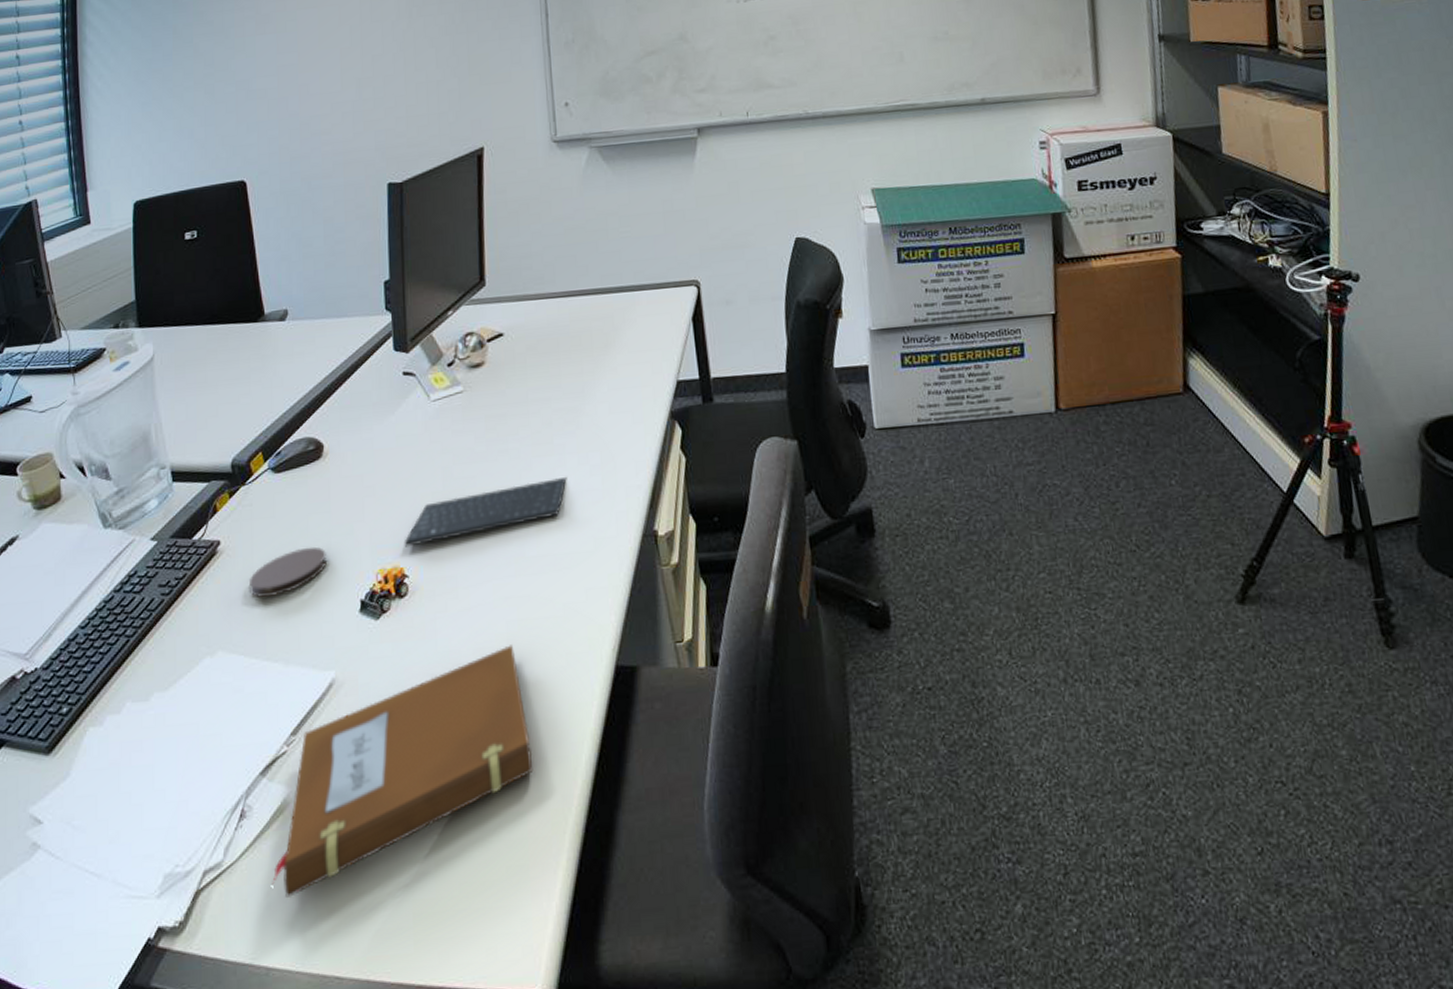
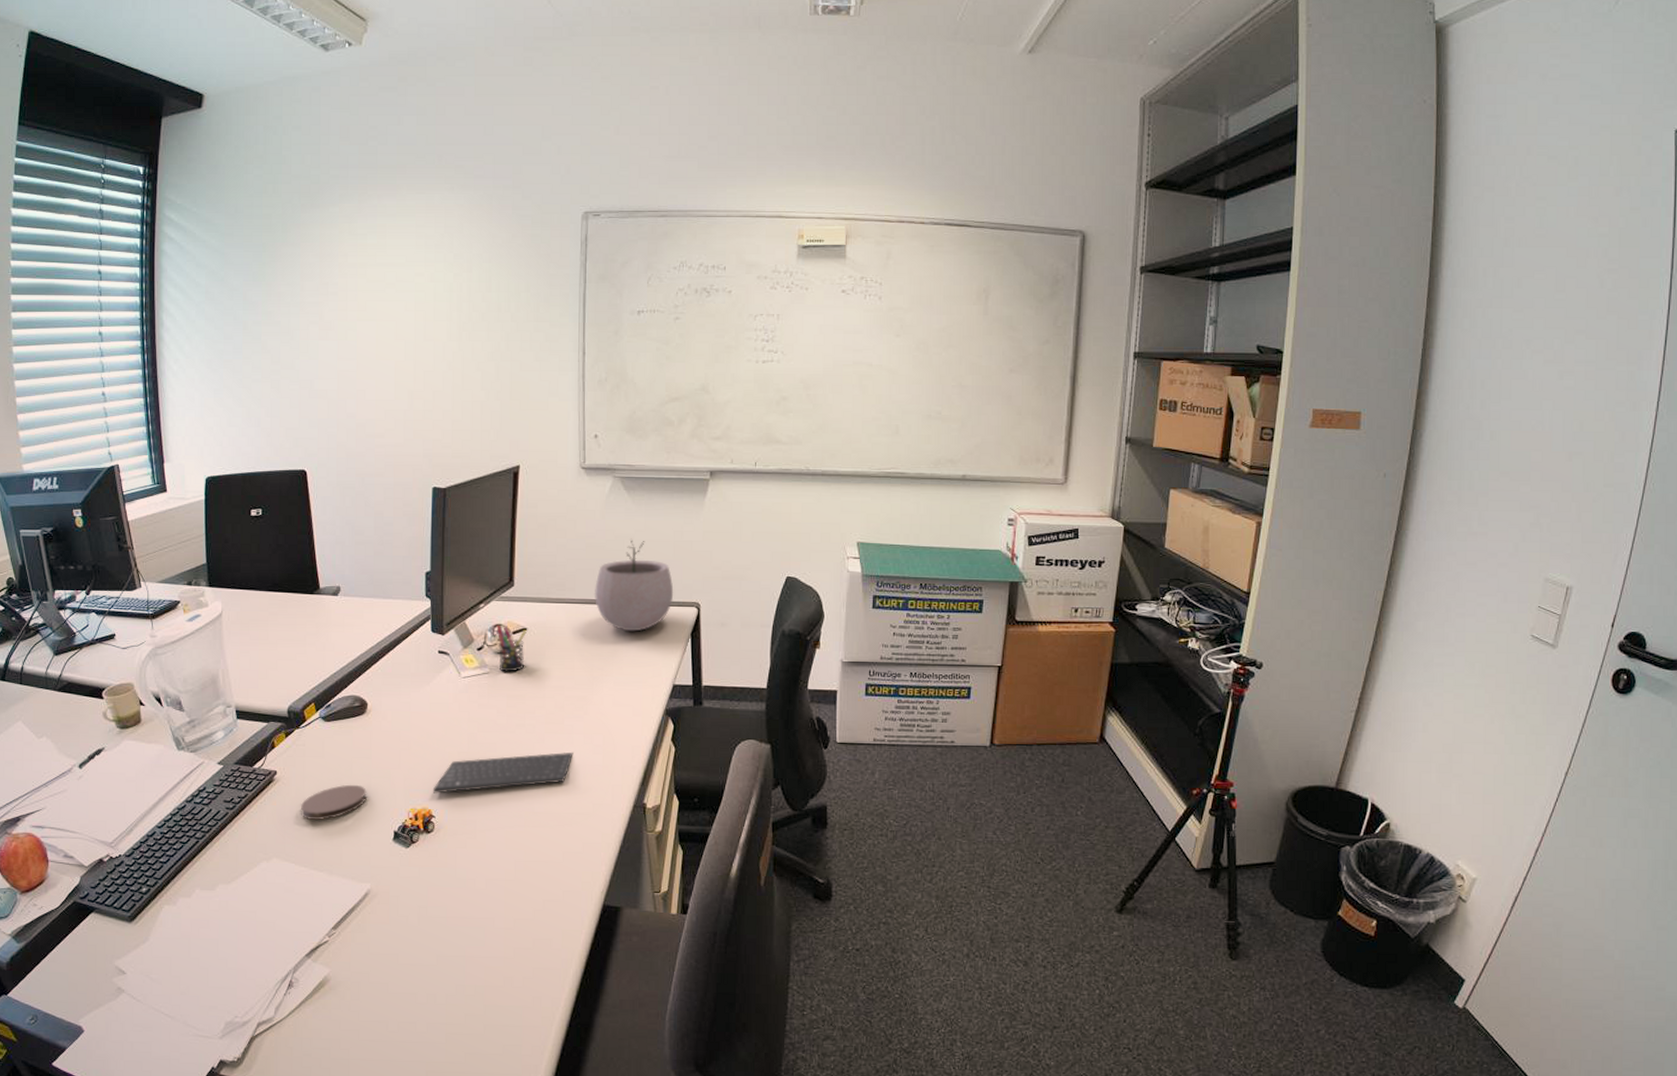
notebook: present [272,645,534,897] -> none [313,879,530,1049]
pen holder: none [467,332,504,389] -> present [495,624,527,672]
plant pot: none [577,215,669,324] -> present [594,538,674,632]

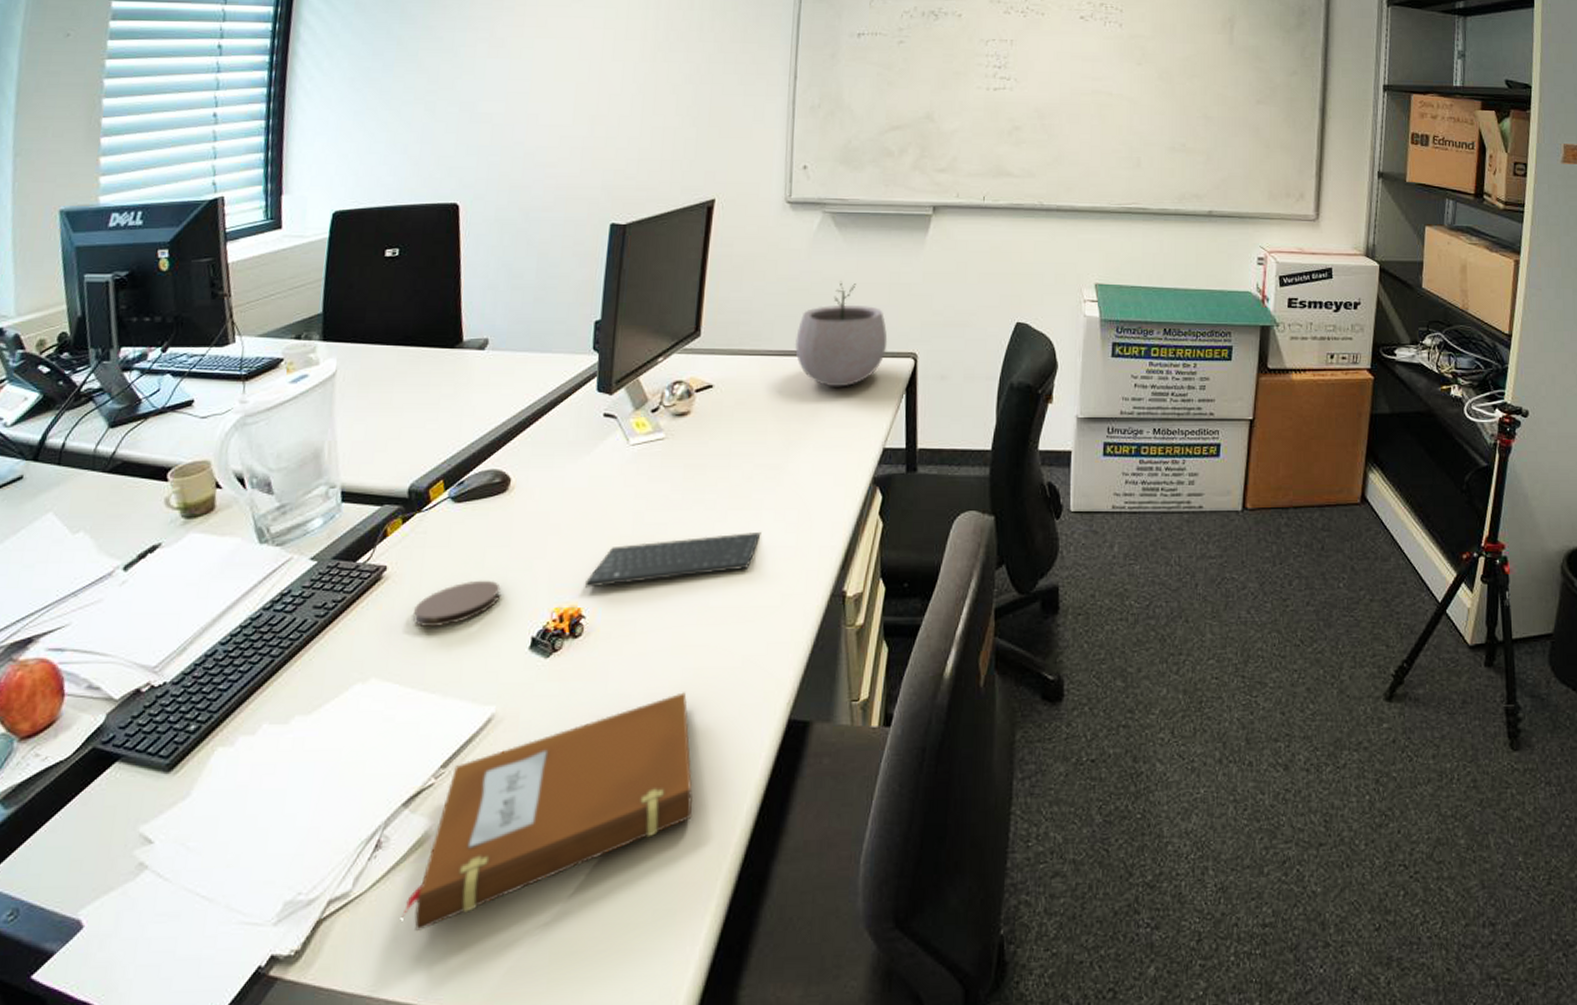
notebook: none [313,879,530,1049] -> present [402,692,694,931]
pen holder: present [495,624,527,672] -> none [675,381,712,437]

